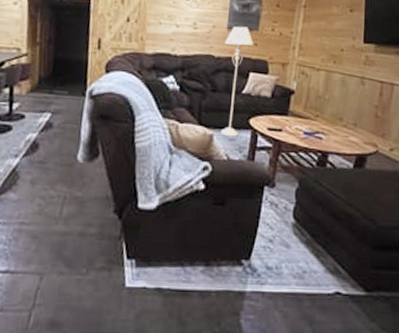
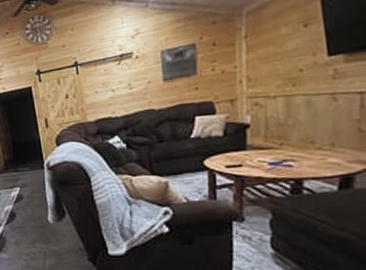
floor lamp: present [221,26,254,137] -> none [163,74,195,181]

